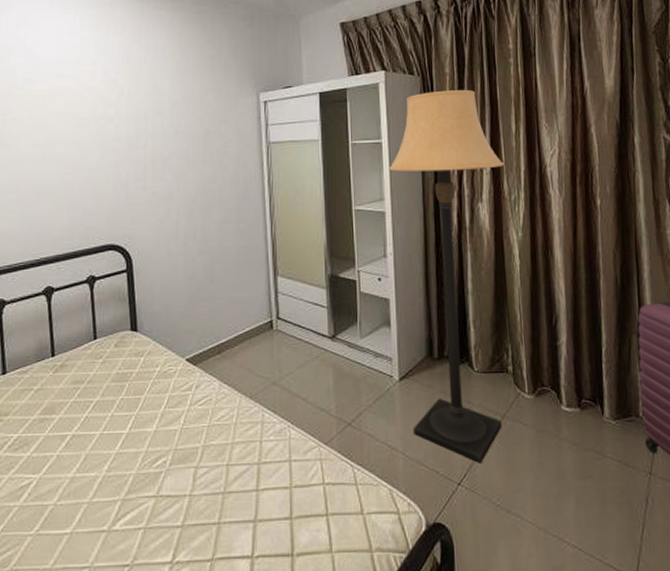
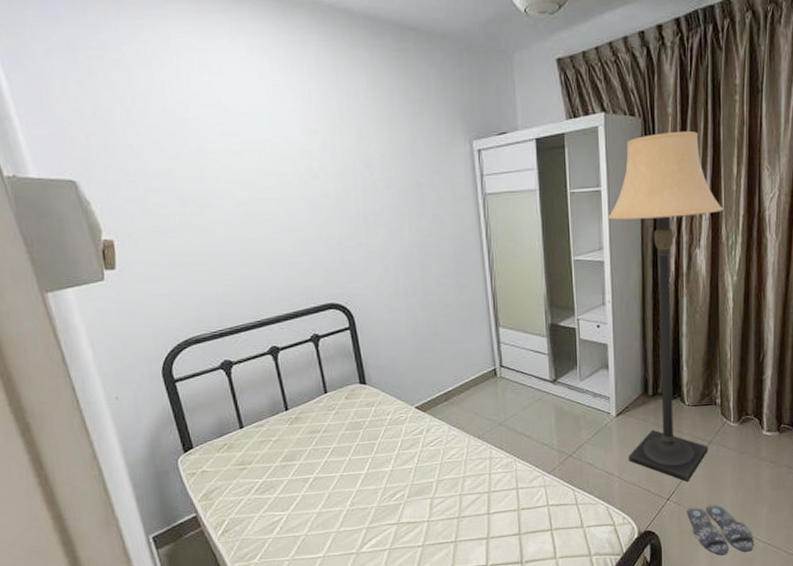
slippers: none [481,494,562,561] -> present [687,504,754,556]

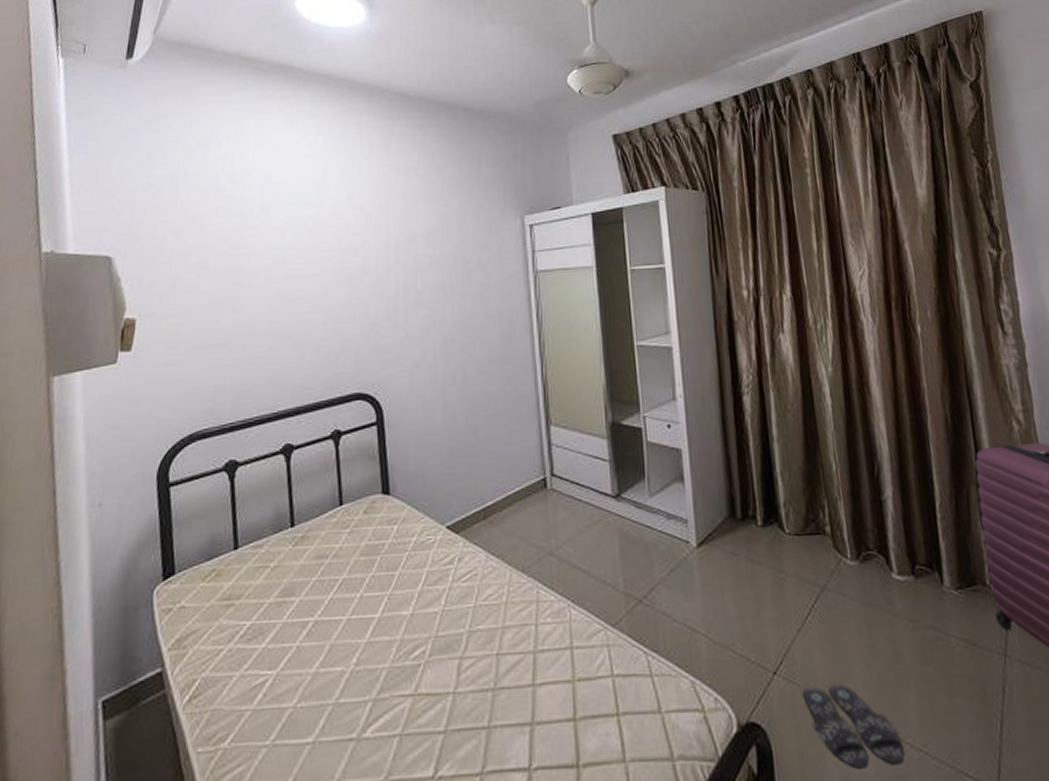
lamp: present [608,131,724,482] -> none [674,205,822,647]

